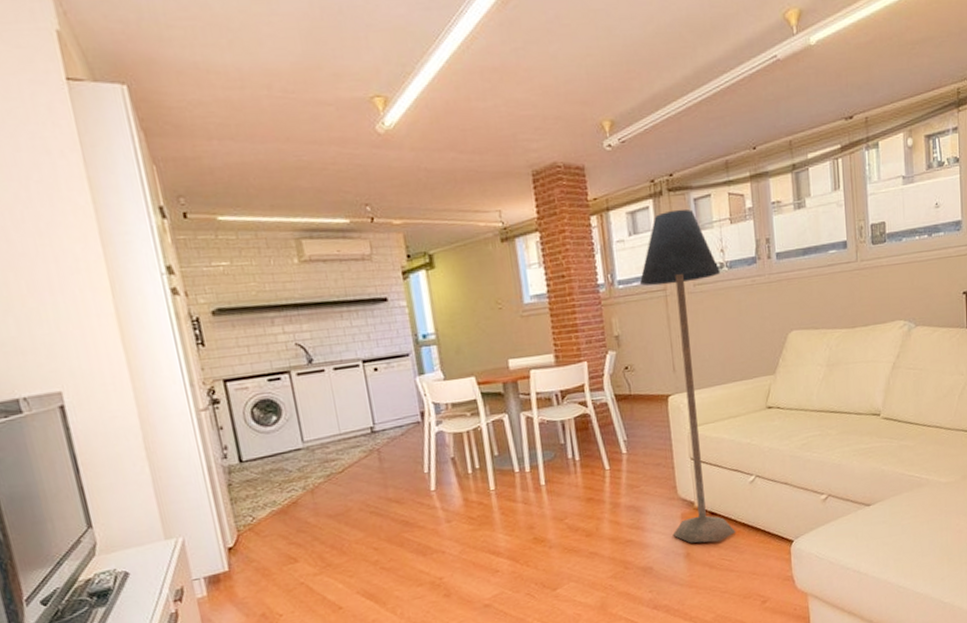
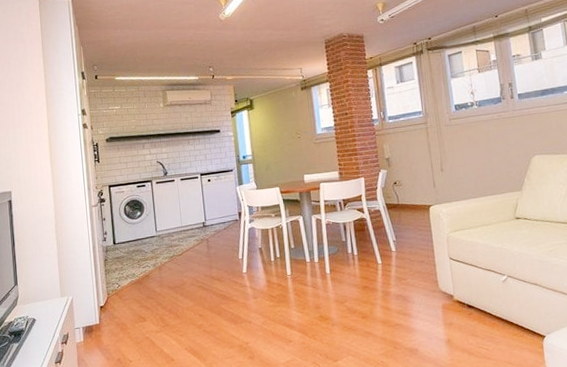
floor lamp: present [639,209,736,544] -> none [405,63,492,332]

